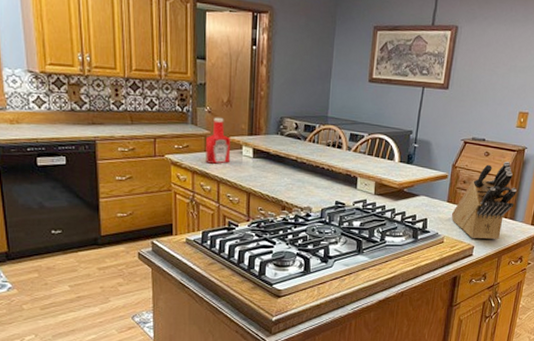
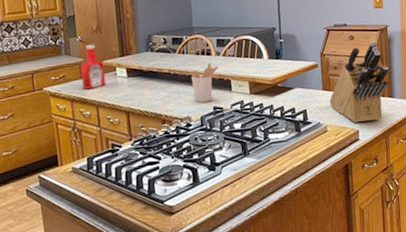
utensil holder: none [317,156,347,196] -> present [190,62,219,103]

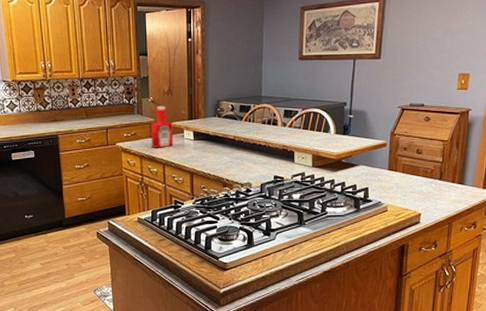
utensil holder: present [190,62,219,103] -> none [254,132,283,171]
knife block: present [329,41,390,123] -> none [393,124,463,206]

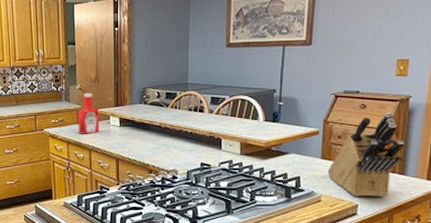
knife block: none [393,124,463,206] -> present [327,112,404,197]

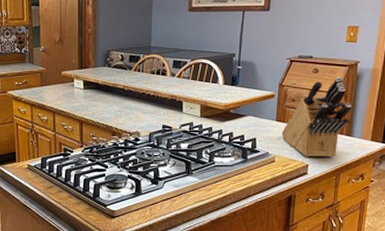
ketchup bottle: present [78,93,100,134] -> none [42,55,64,97]

